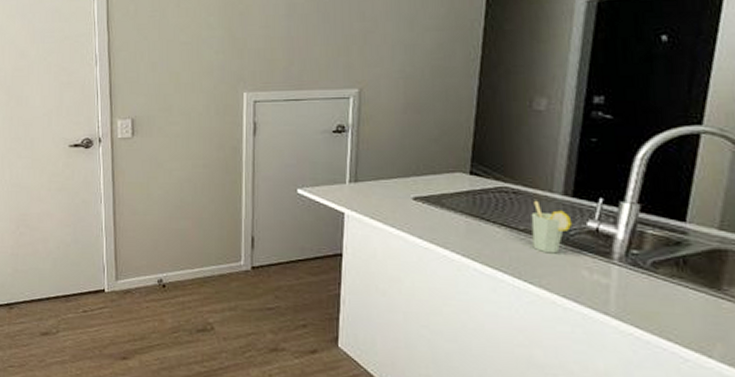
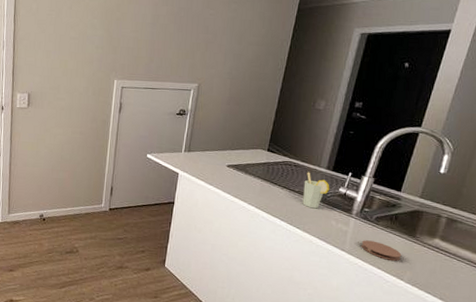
coaster: none [634,297,704,328] -> present [361,240,402,261]

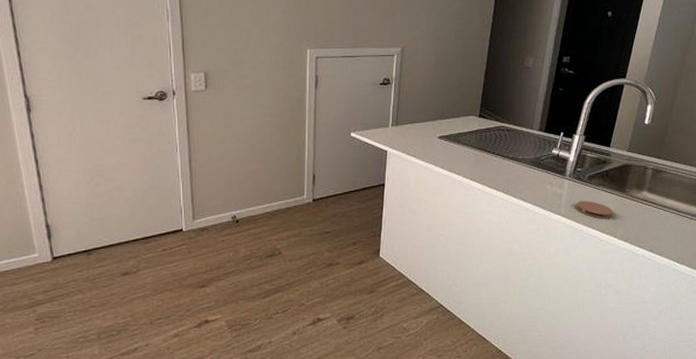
cup: present [302,172,330,209] -> none [517,135,543,174]

